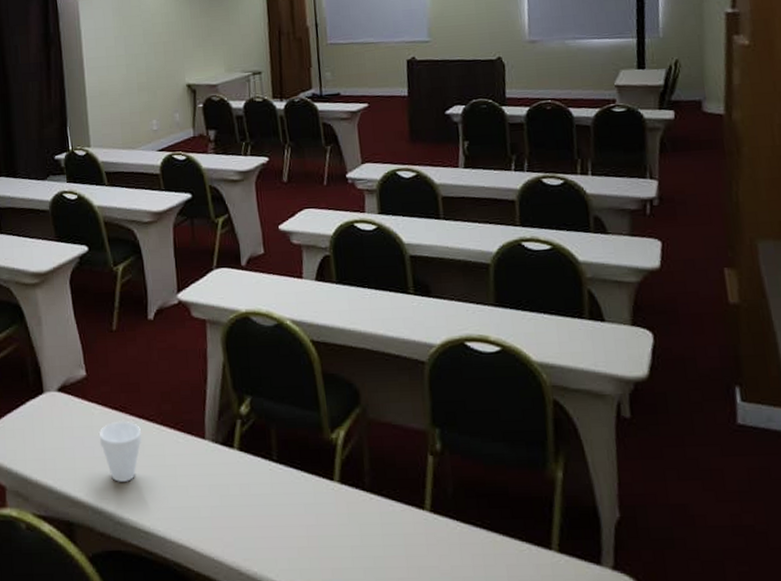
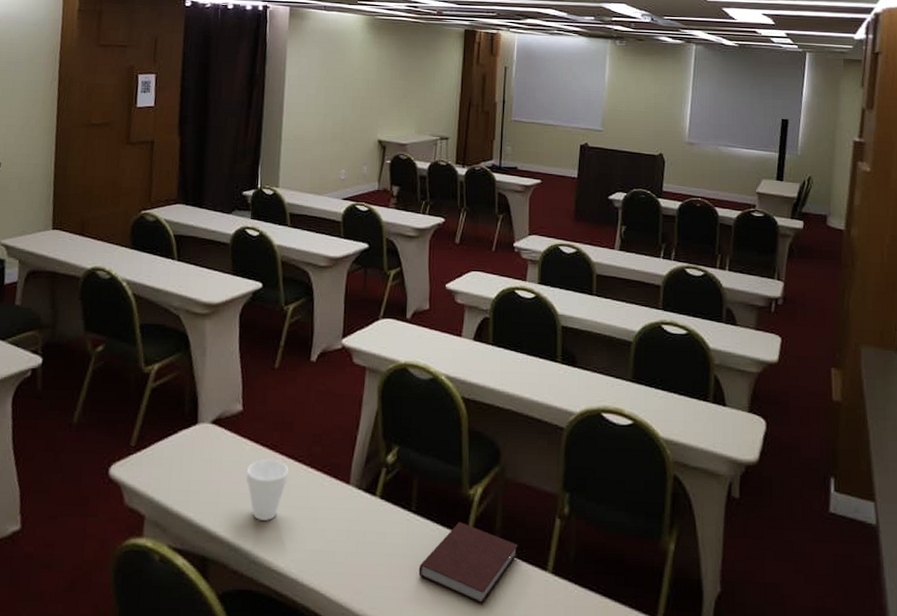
notebook: none [288,467,391,548] -> present [418,522,518,604]

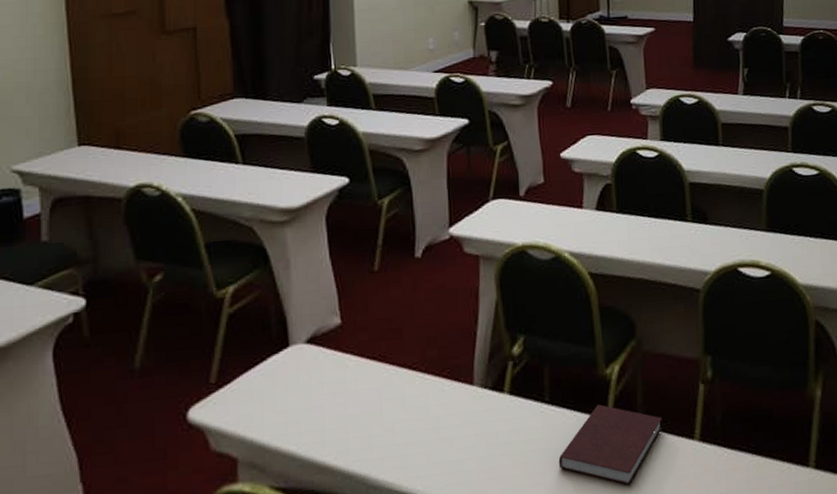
cup: present [246,458,289,521] -> none [353,371,403,441]

